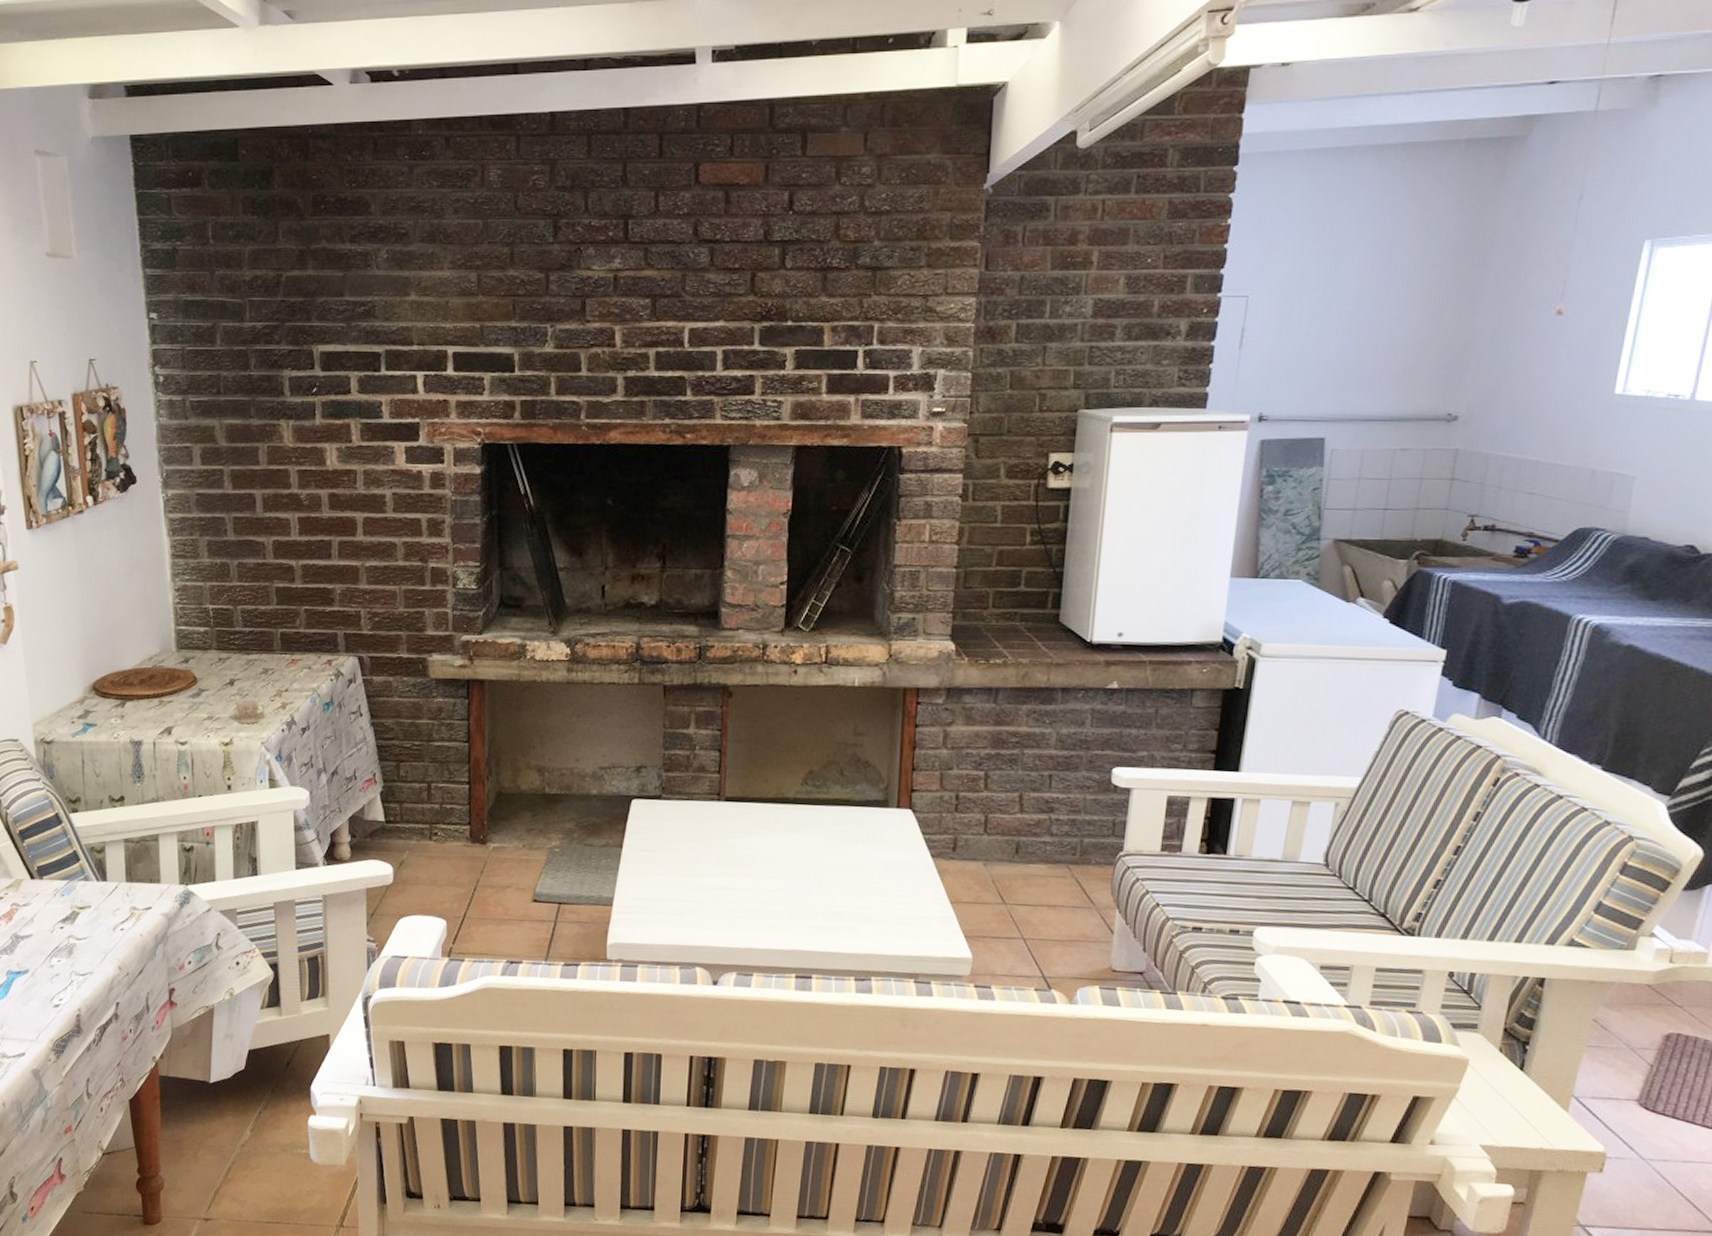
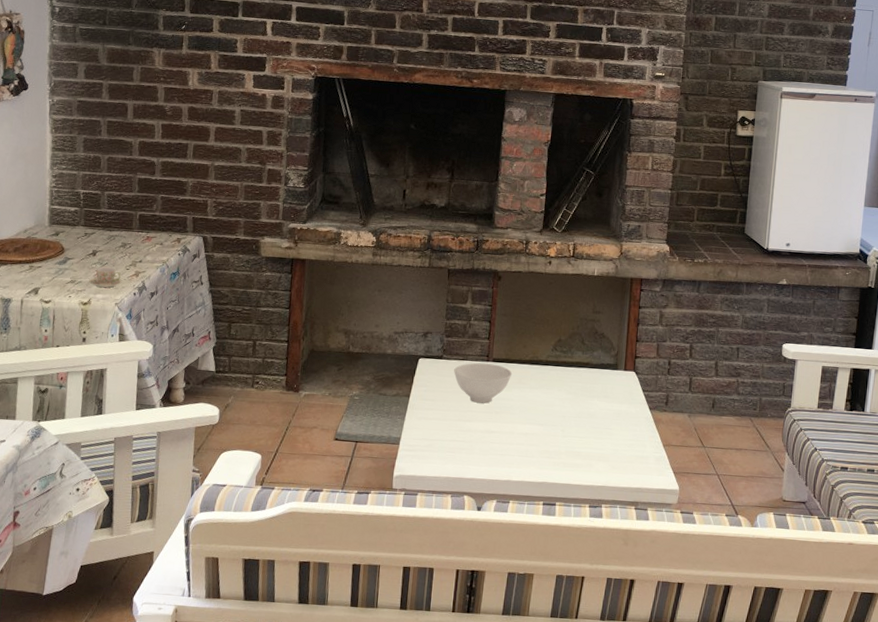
bowl: none [676,803,751,854] -> present [454,362,513,404]

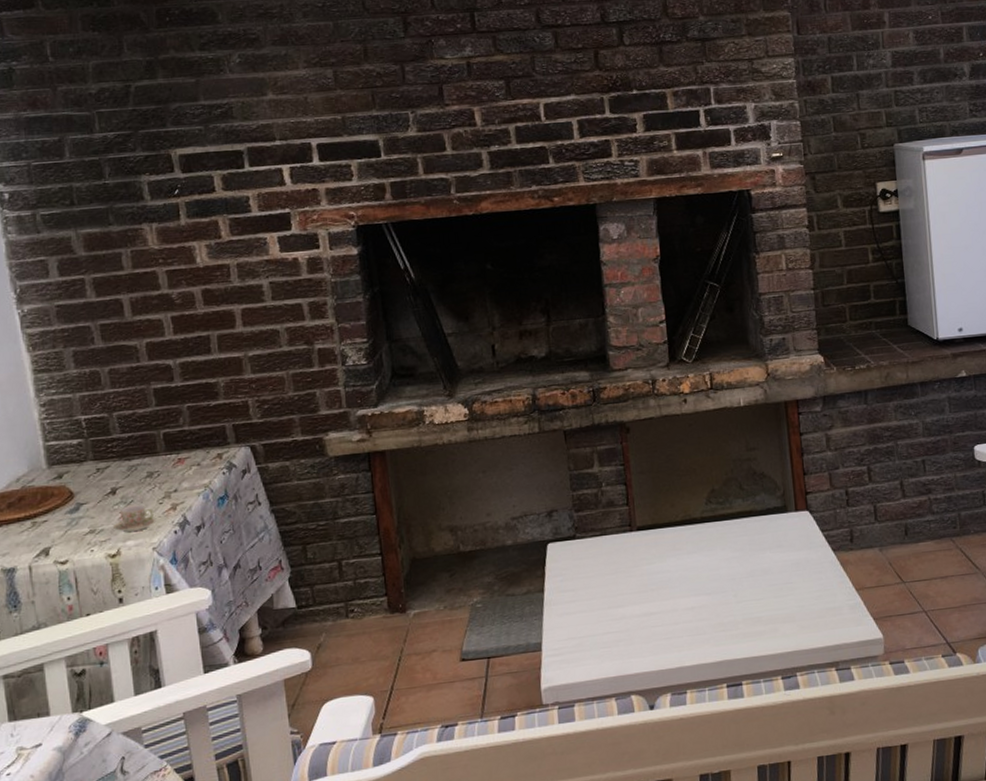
bowl: present [454,362,513,404] -> none [592,533,664,583]

